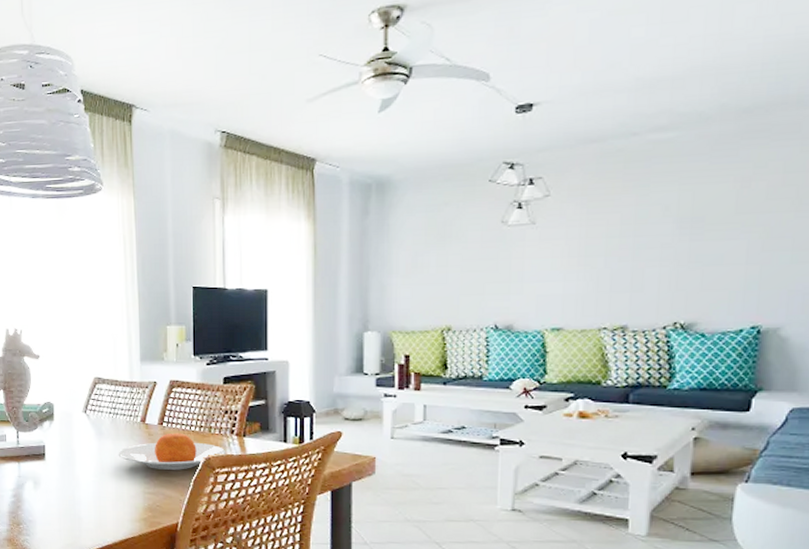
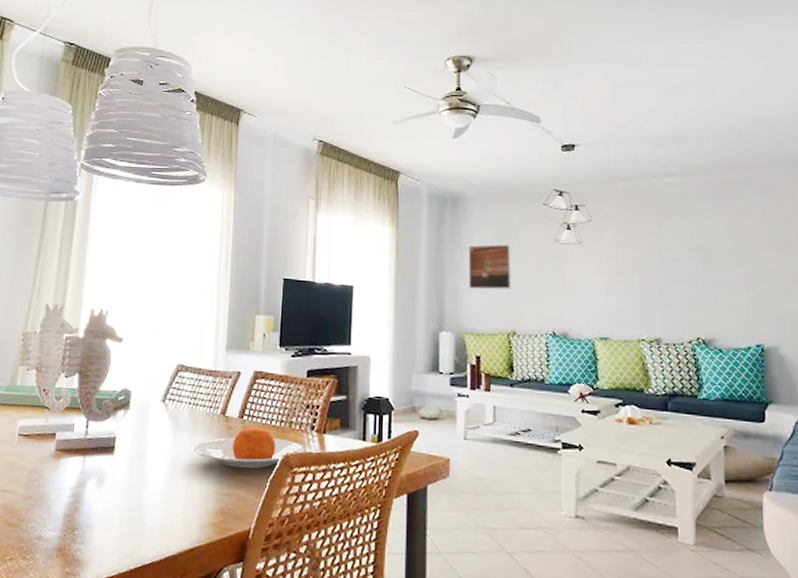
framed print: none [396,231,448,284] -> present [468,244,511,290]

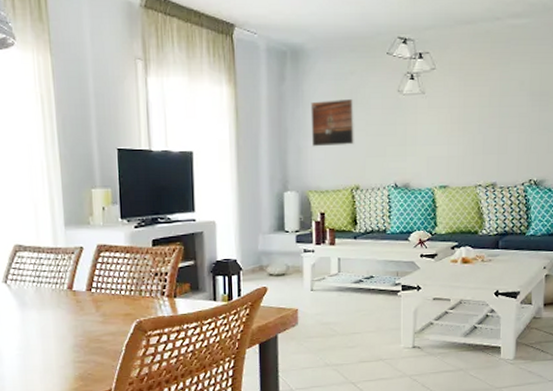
plate: present [193,427,305,469] -> none [44,298,158,337]

